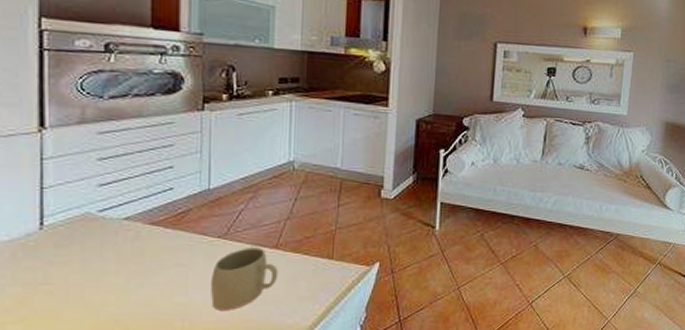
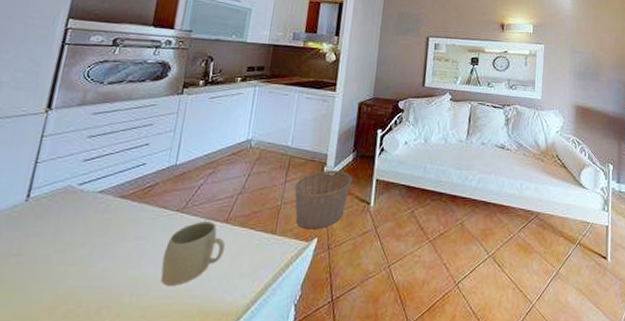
basket: none [349,194,414,254] -> present [294,170,352,230]

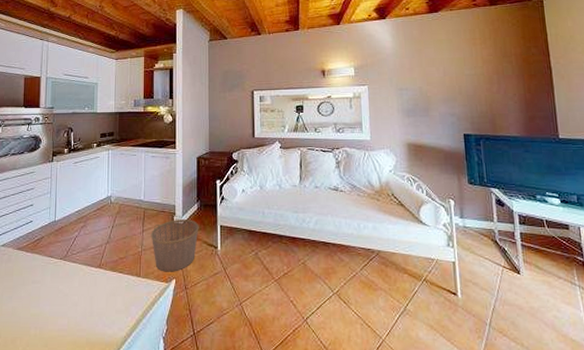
mug: present [160,221,226,285] -> none [54,267,101,320]

